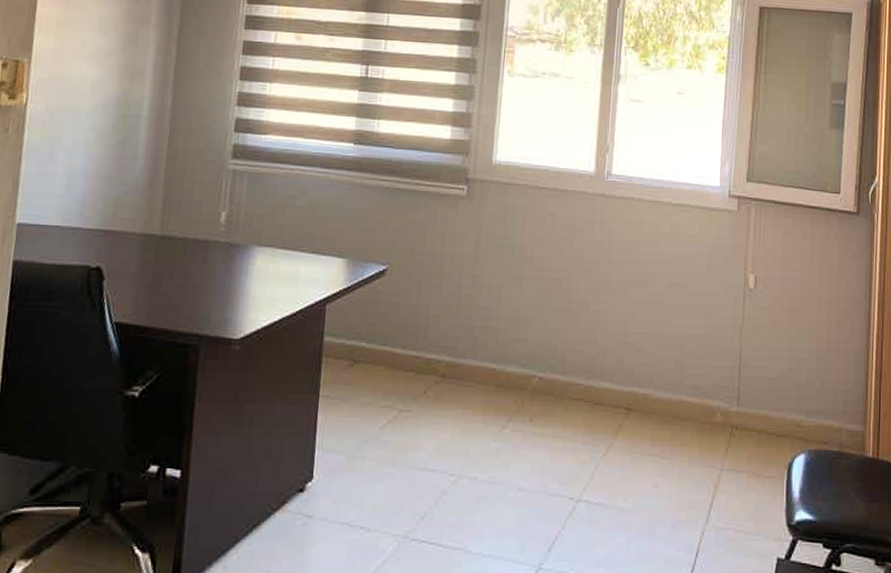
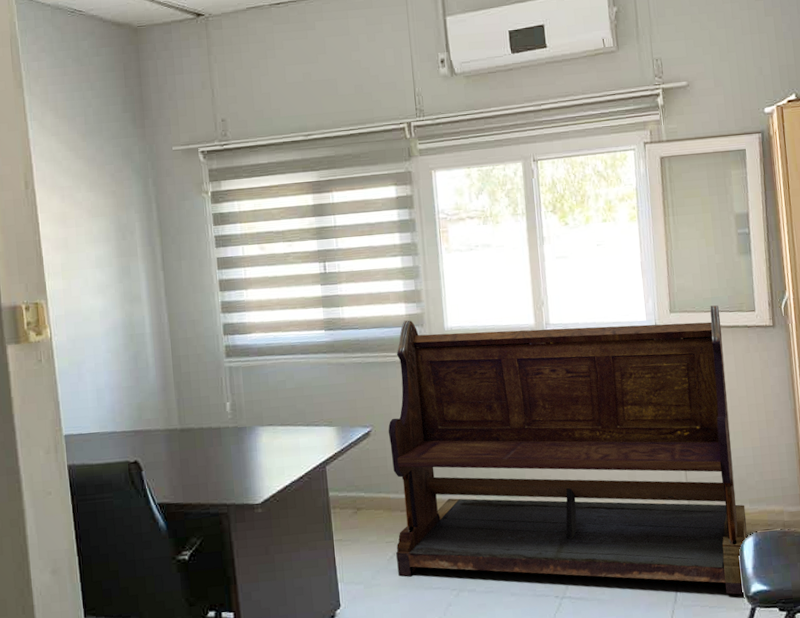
bench: none [389,146,802,524] -> present [388,305,748,595]

